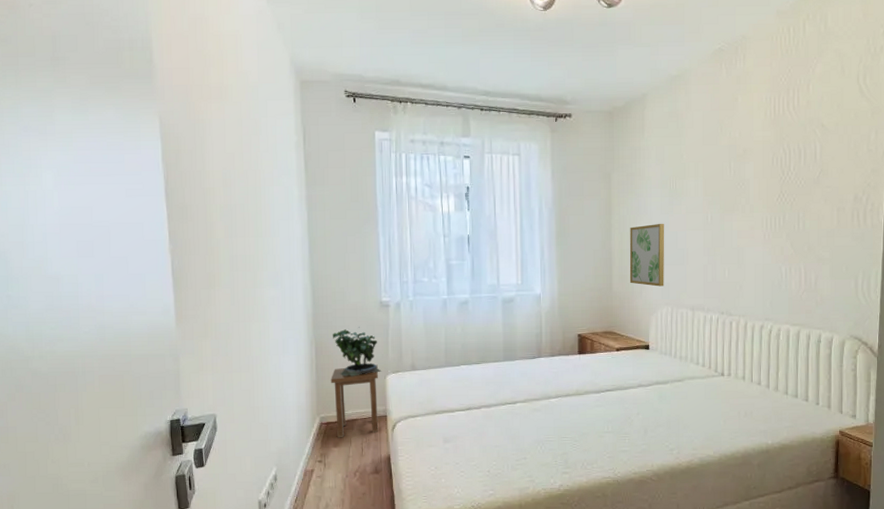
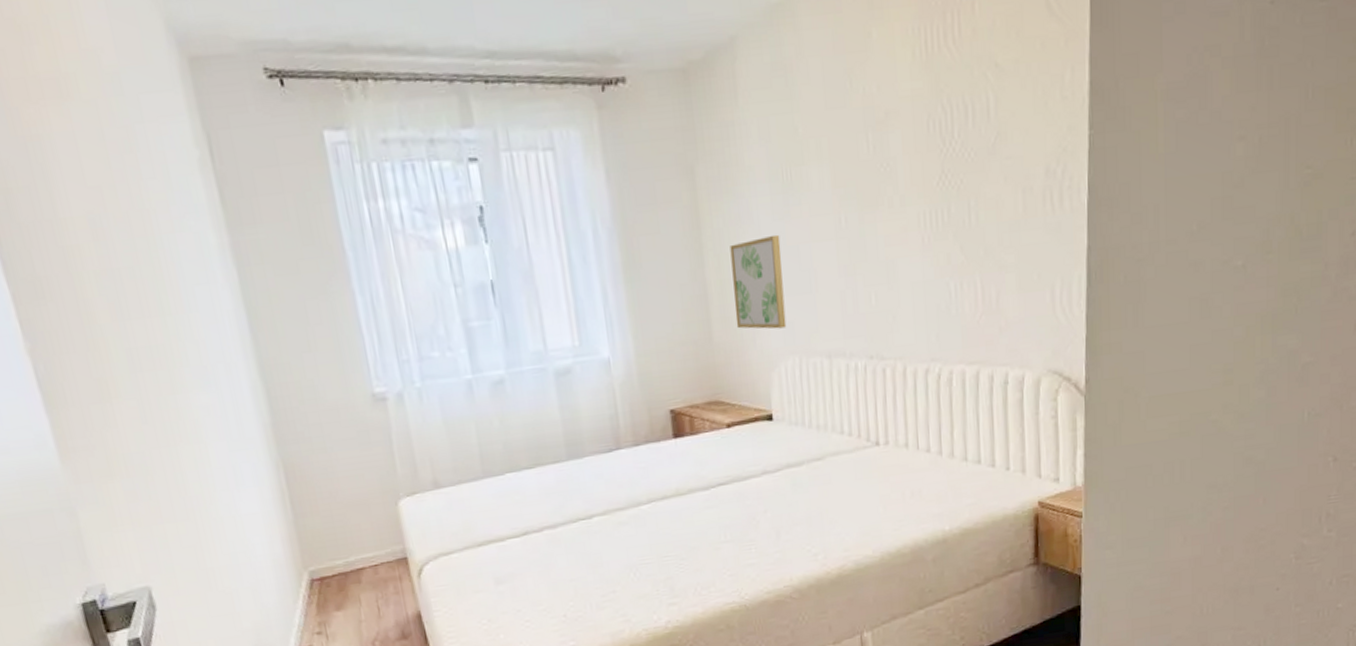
stool: present [331,365,378,438] -> none [315,486,398,598]
potted plant: present [333,326,382,377] -> none [307,433,391,510]

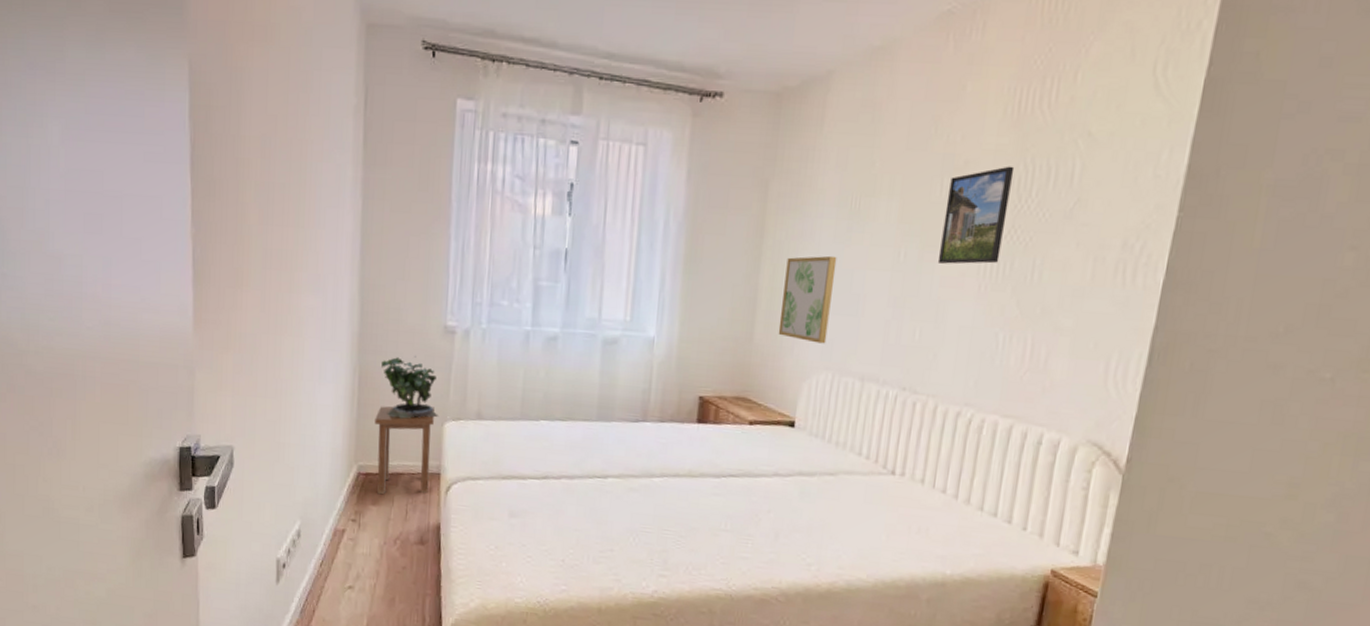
potted plant: none [307,433,391,510] -> present [381,355,439,419]
stool: none [315,486,398,598] -> present [374,406,435,495]
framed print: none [875,110,936,223] -> present [937,166,1015,265]

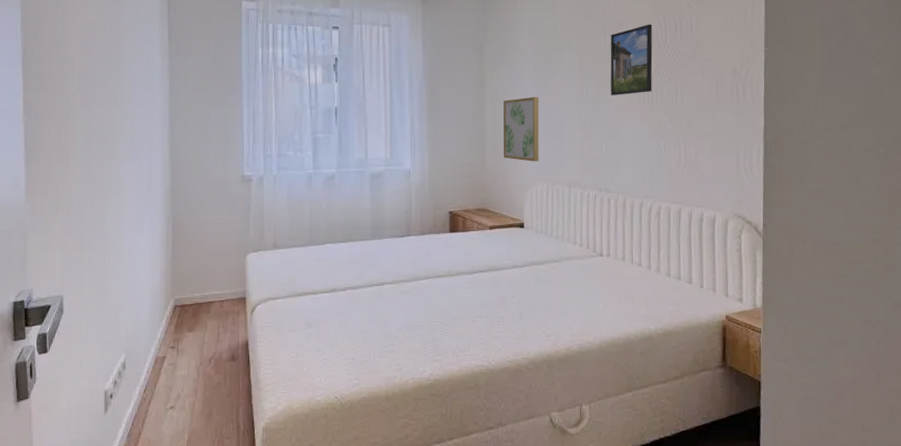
stool: present [374,406,435,495] -> none [187,243,238,322]
potted plant: present [381,355,439,419] -> none [191,201,242,255]

